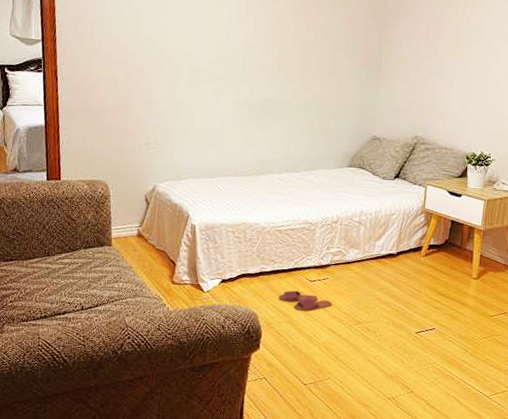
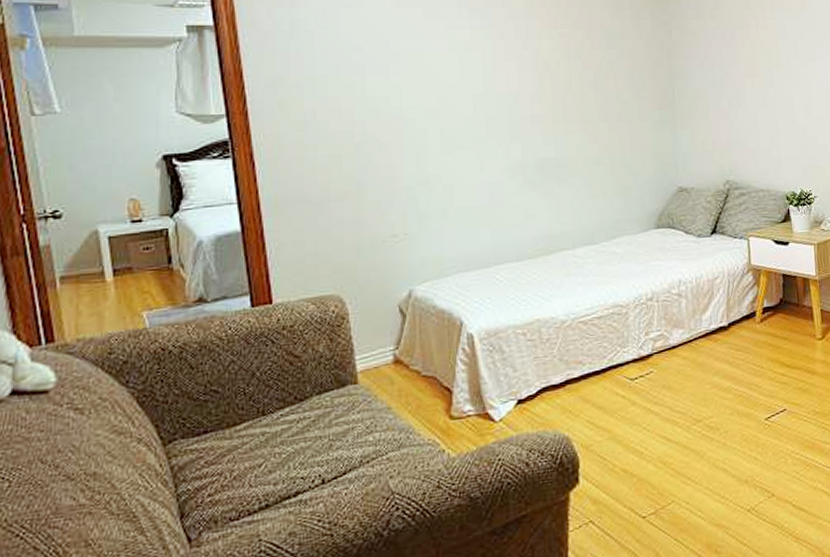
slippers: present [279,290,333,311] -> none [594,395,663,421]

